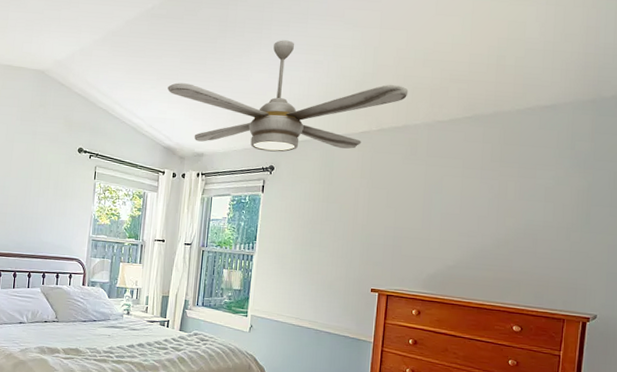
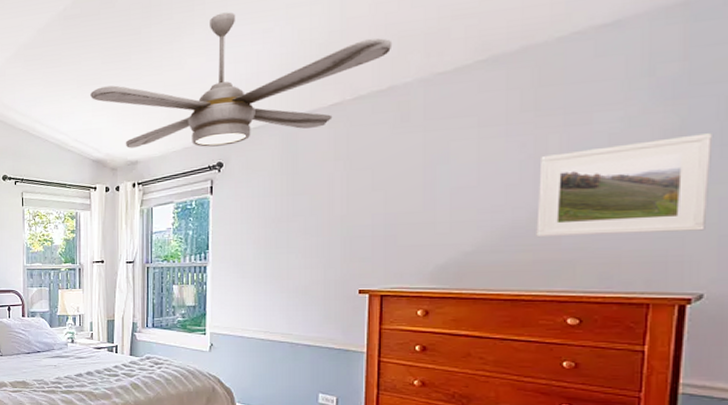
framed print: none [496,196,606,268] -> present [536,133,712,238]

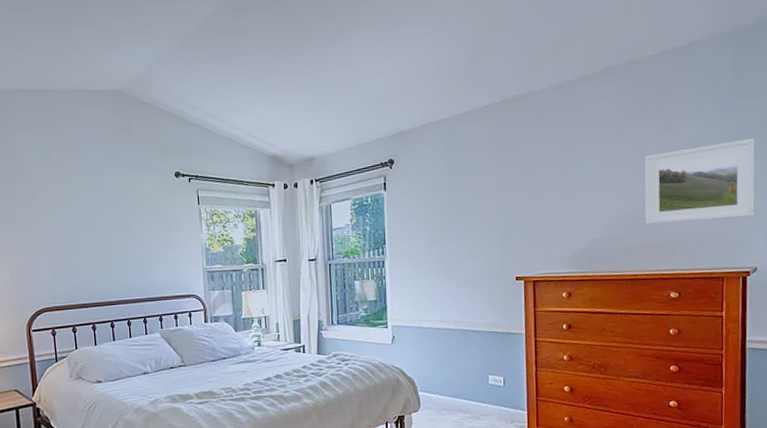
ceiling fan: present [90,12,393,148] -> none [263,14,530,145]

